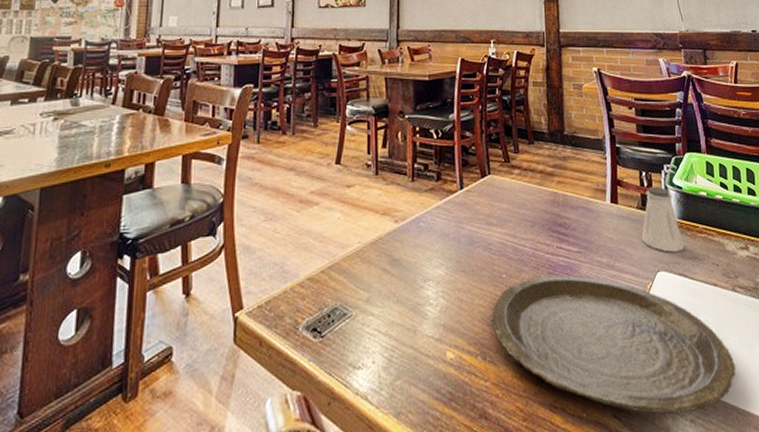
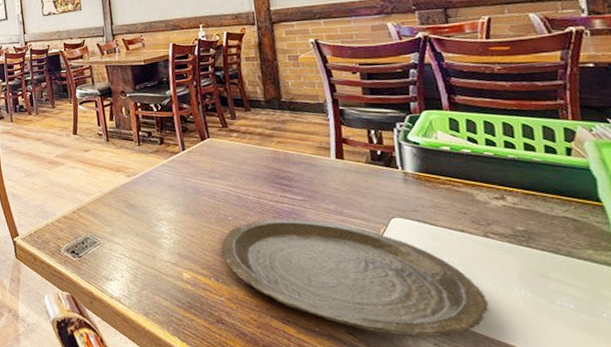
saltshaker: present [641,186,685,252] -> none [372,143,424,201]

